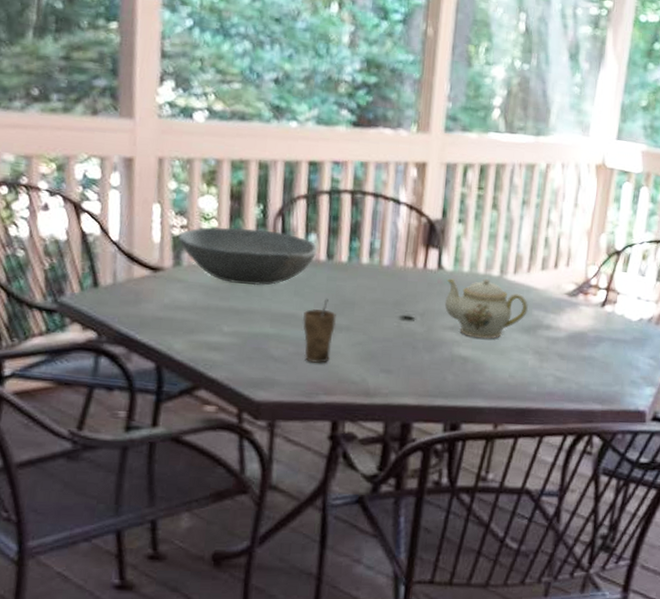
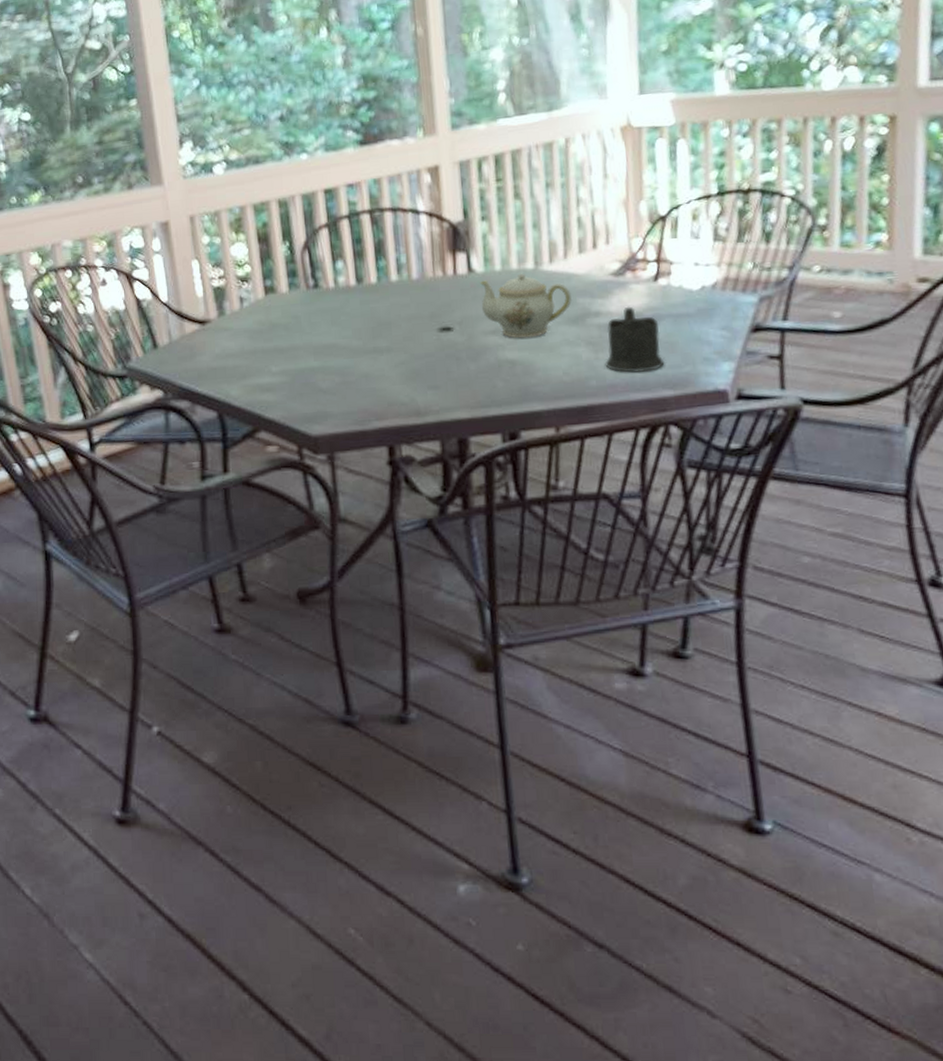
bowl: present [177,226,318,286] -> none [217,264,347,323]
cup: present [303,298,336,363] -> none [344,322,376,390]
cup: none [547,325,599,386] -> present [605,306,665,373]

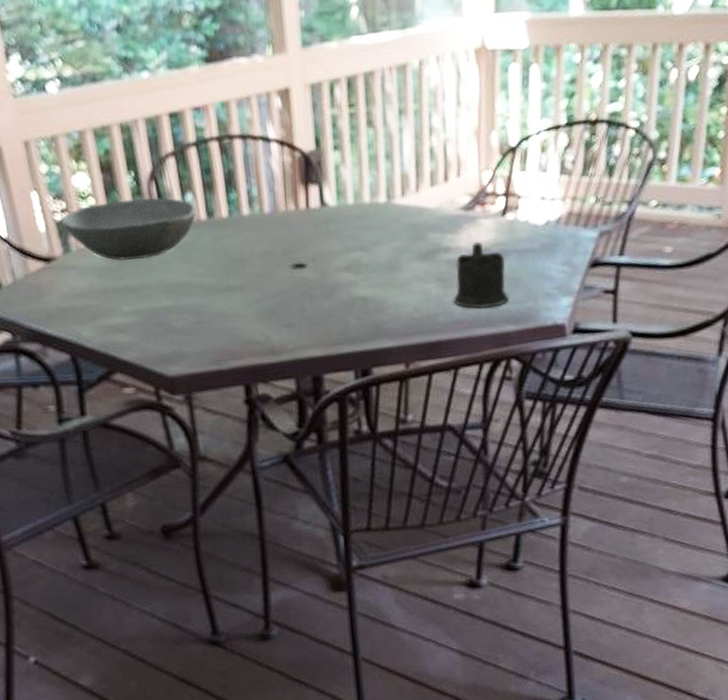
bowl: none [217,264,347,323] -> present [60,197,197,261]
teapot: present [479,273,573,339] -> none [332,207,424,275]

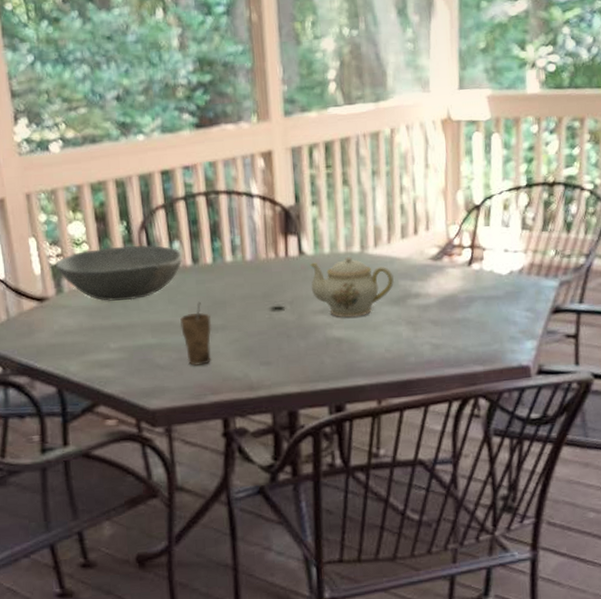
cup: none [196,259,230,329] -> present [180,301,211,366]
teapot: none [332,207,424,275] -> present [309,256,395,318]
cup: present [453,241,509,309] -> none [423,288,476,350]

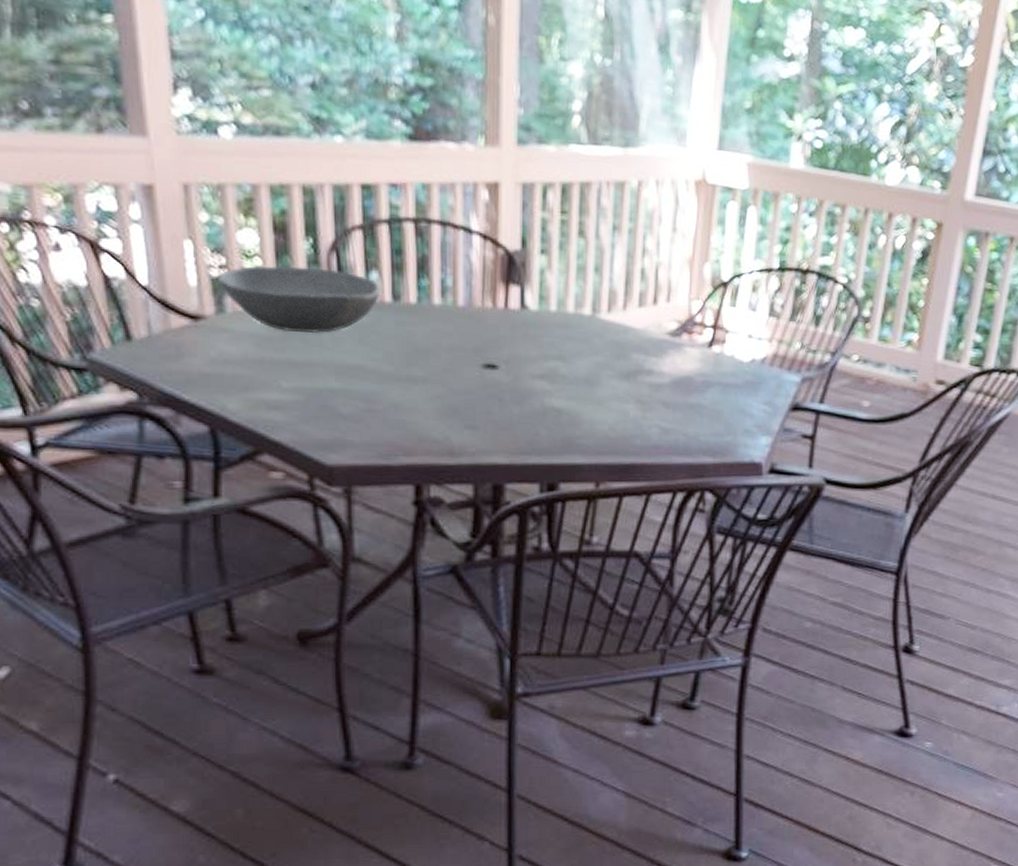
cup: present [180,301,211,366] -> none [372,346,409,421]
teapot: present [309,256,395,318] -> none [531,318,627,388]

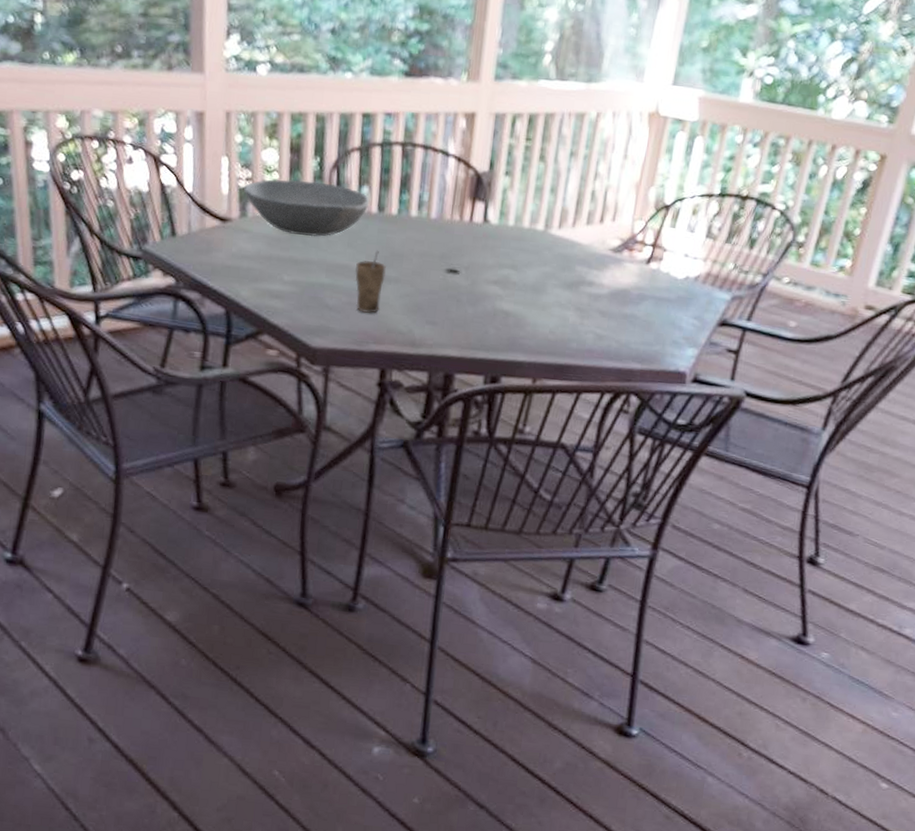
cup: none [372,346,409,421] -> present [355,250,386,314]

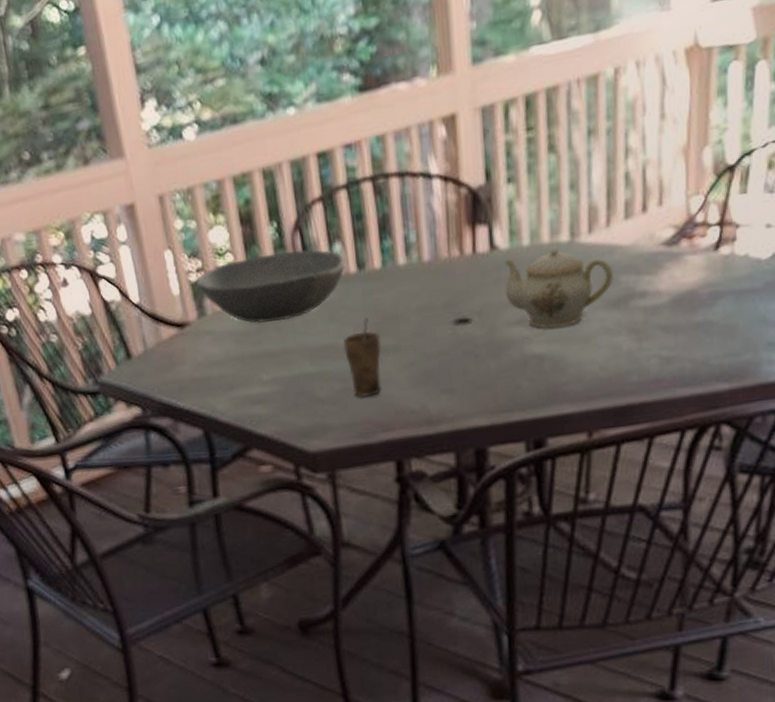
teapot: none [489,232,573,294] -> present [503,247,615,329]

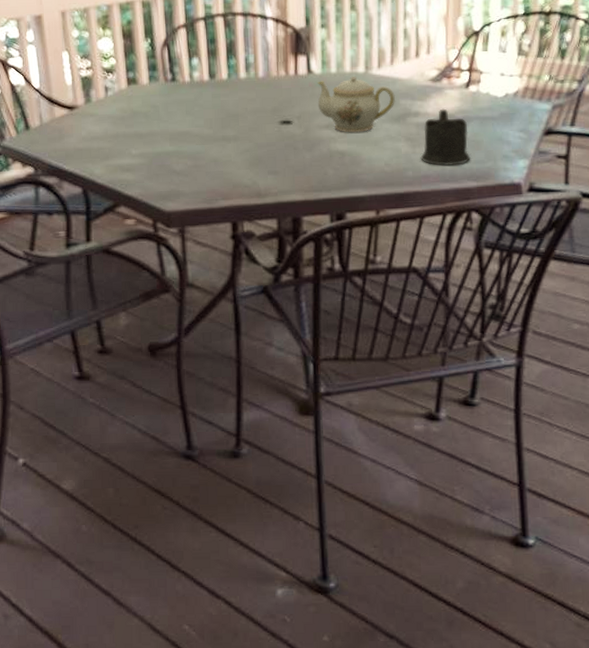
bowl: present [195,249,346,323] -> none [84,60,201,111]
cup: present [343,317,381,397] -> none [196,114,224,173]
cup: none [649,283,721,364] -> present [420,108,471,166]

